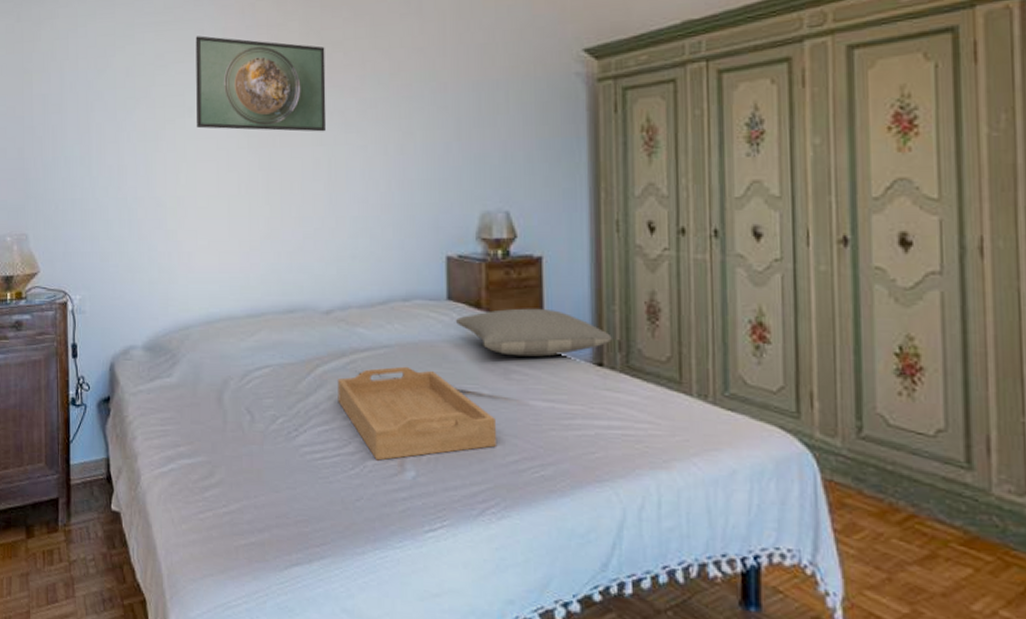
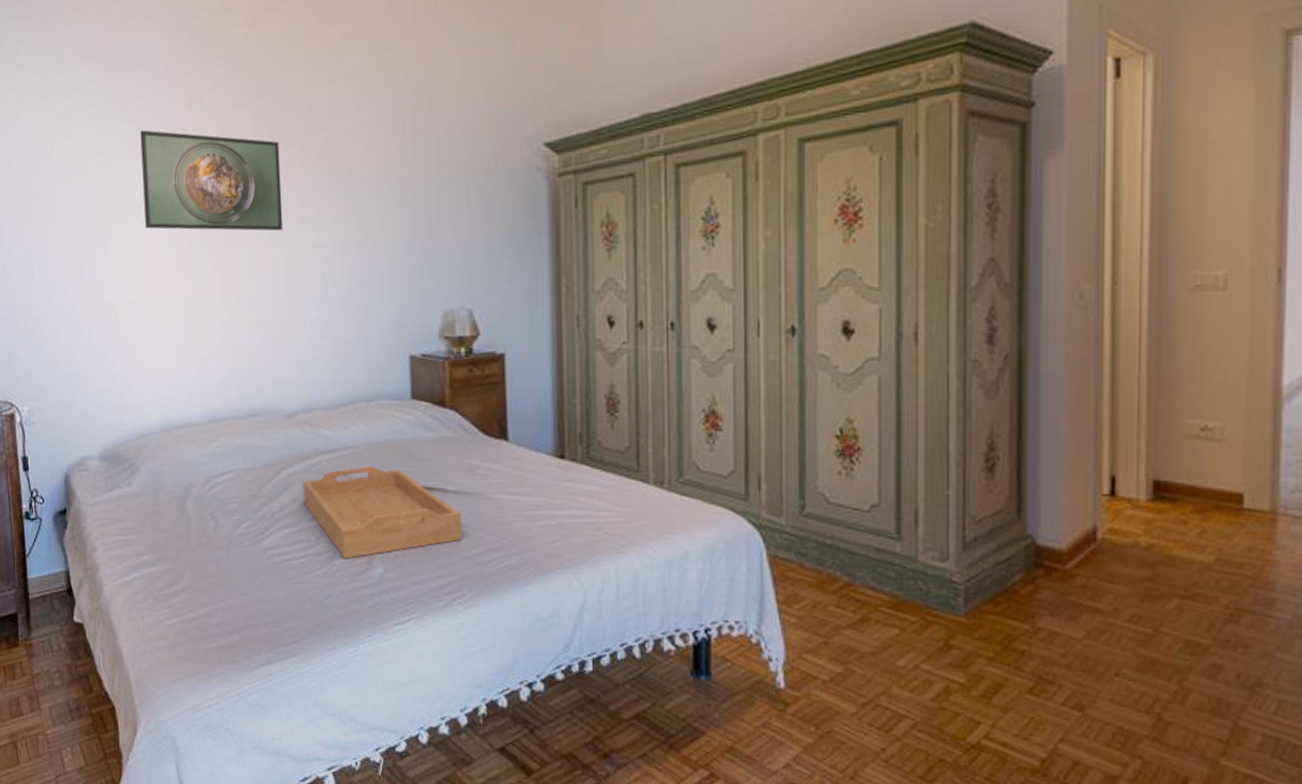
pillow: present [455,308,612,357] -> none [419,404,573,452]

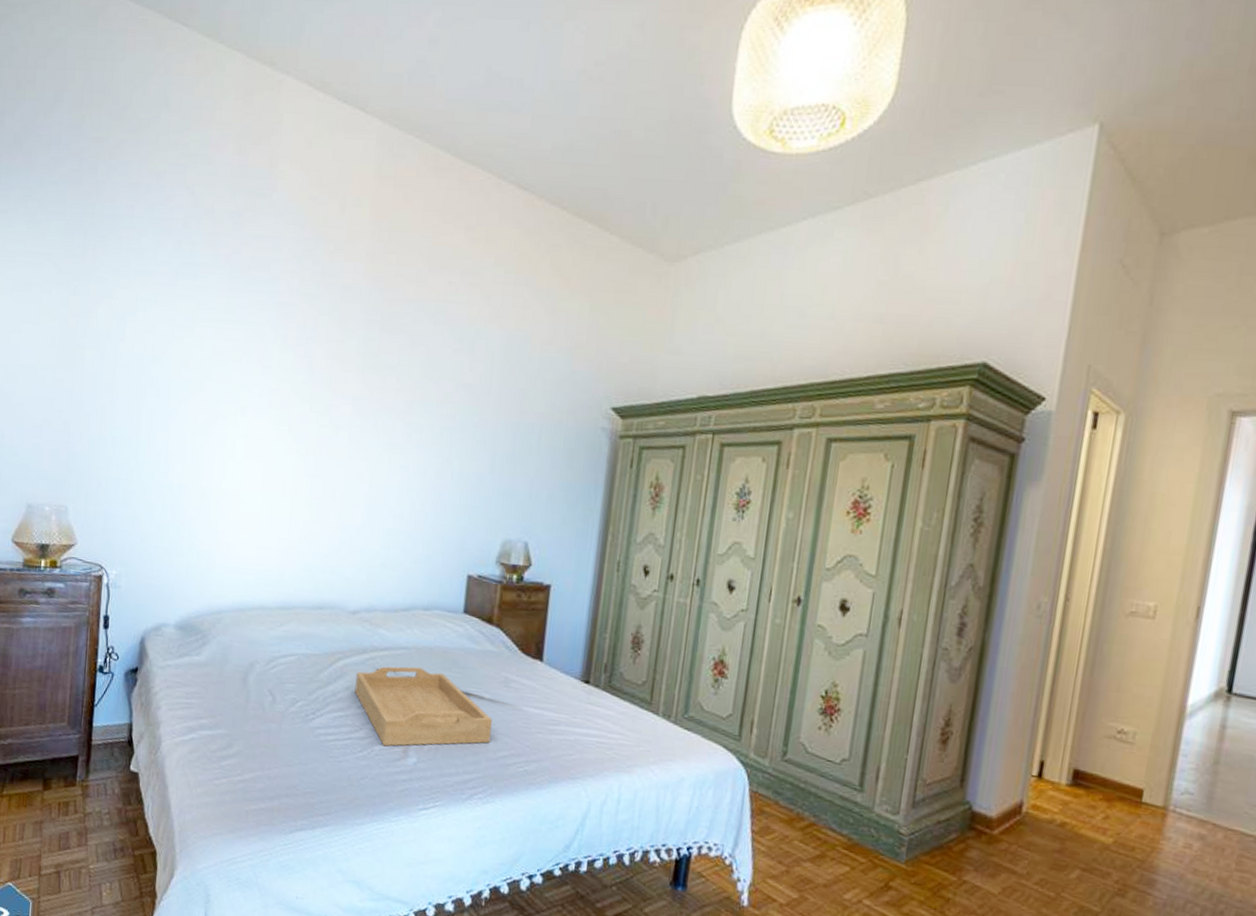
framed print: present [140,130,284,231] -> none [248,339,380,448]

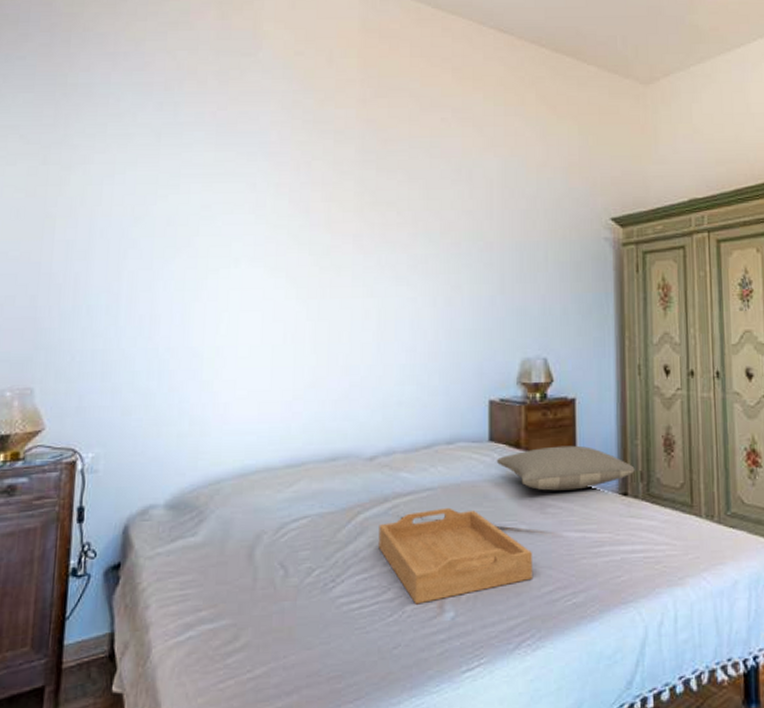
pillow: none [468,626,600,671] -> present [496,445,635,491]

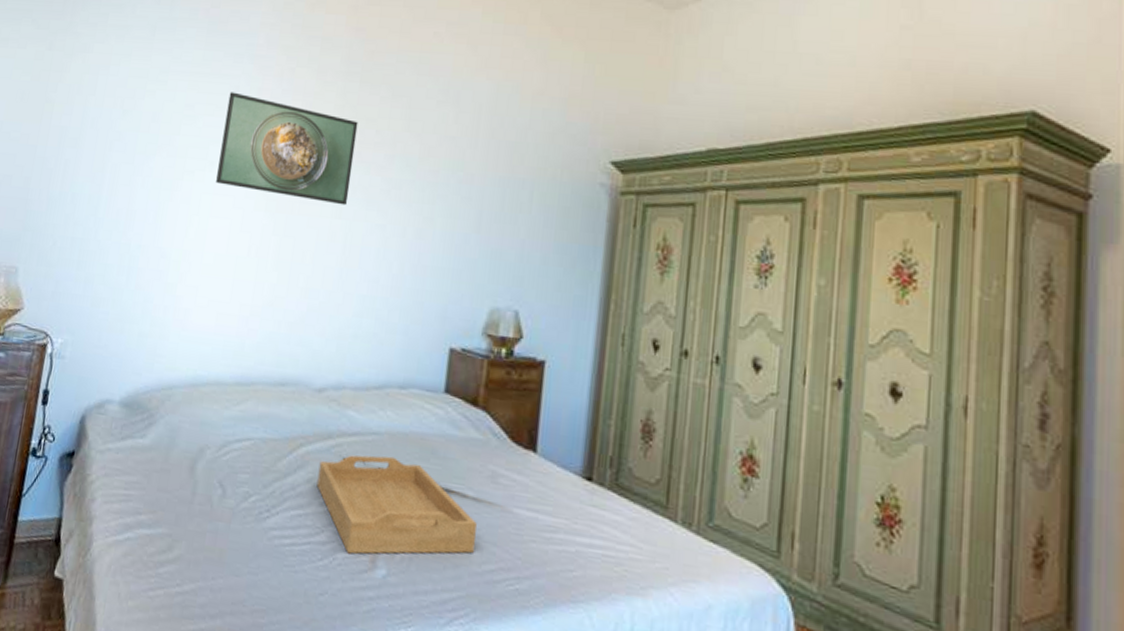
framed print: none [243,189,379,284] -> present [216,92,359,206]
pillow: present [496,445,635,491] -> none [449,409,604,464]

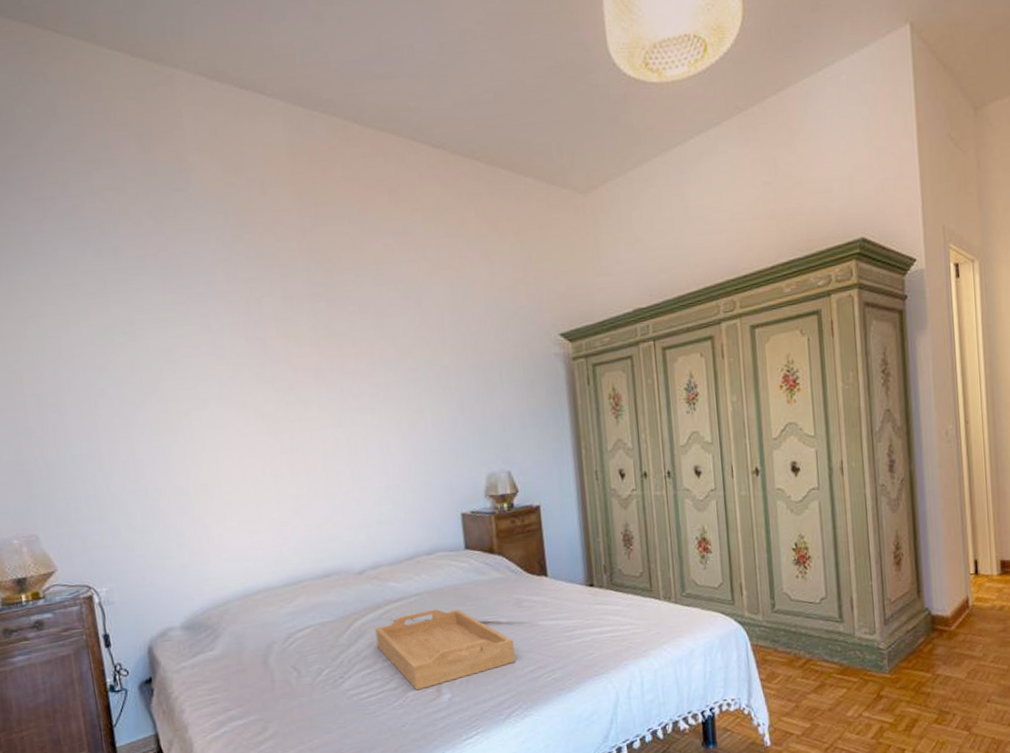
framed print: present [216,92,359,206] -> none [202,330,343,419]

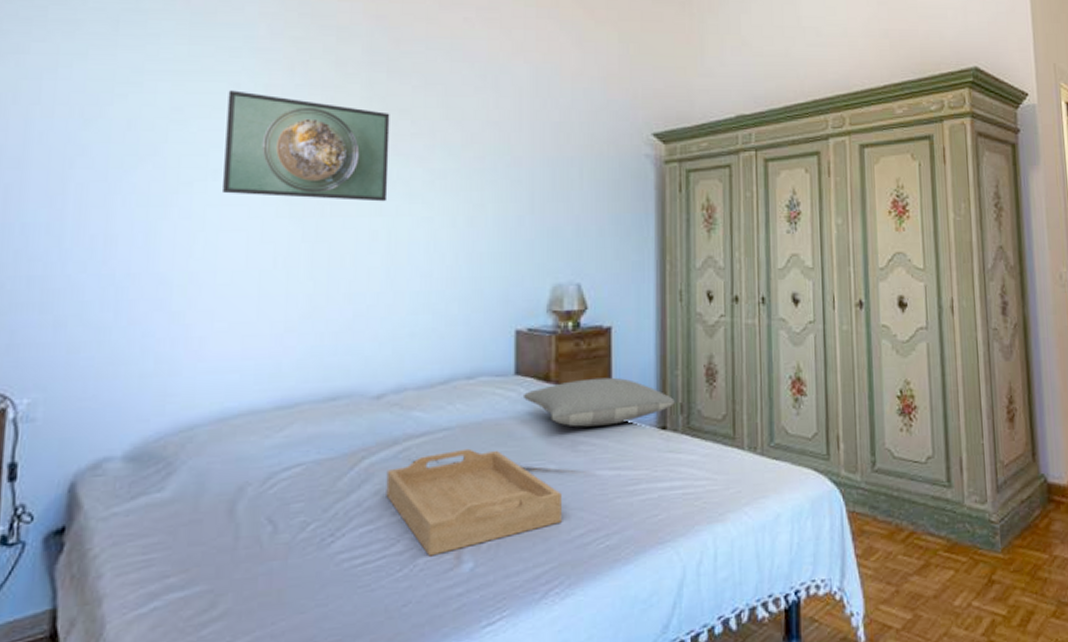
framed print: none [202,330,343,419] -> present [223,90,390,202]
pillow: none [473,546,599,588] -> present [522,377,675,427]

